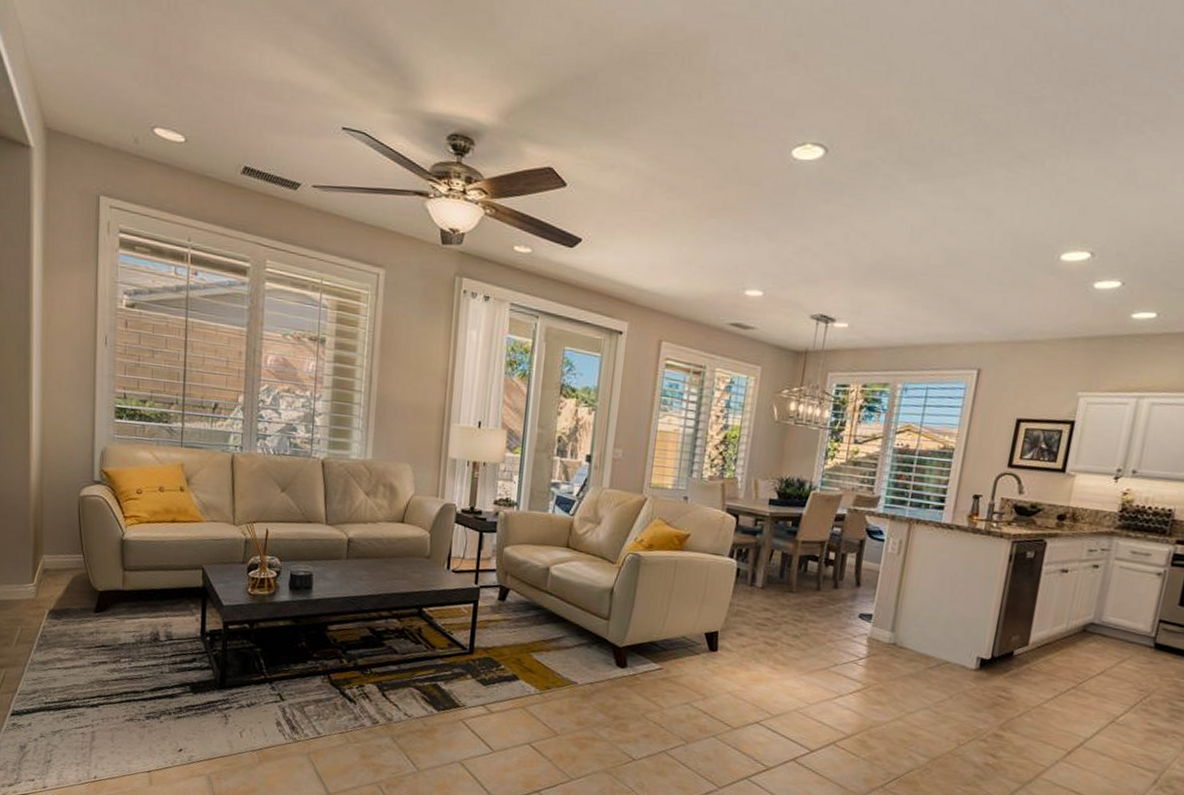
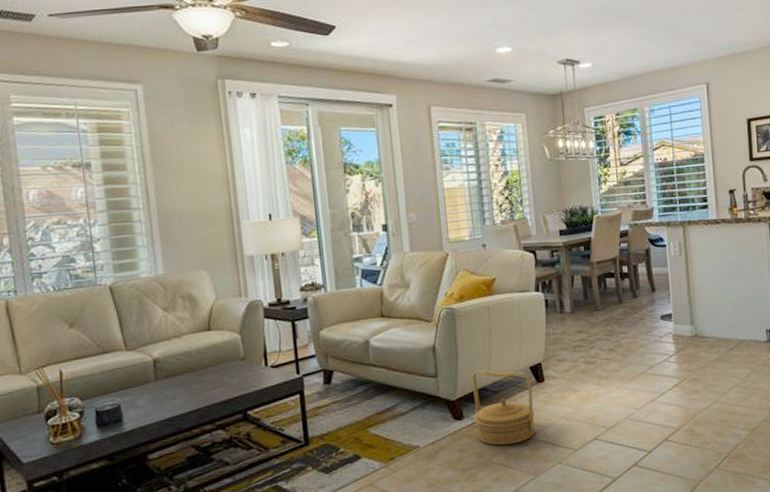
basket: none [636,622,705,706] -> present [471,369,535,446]

